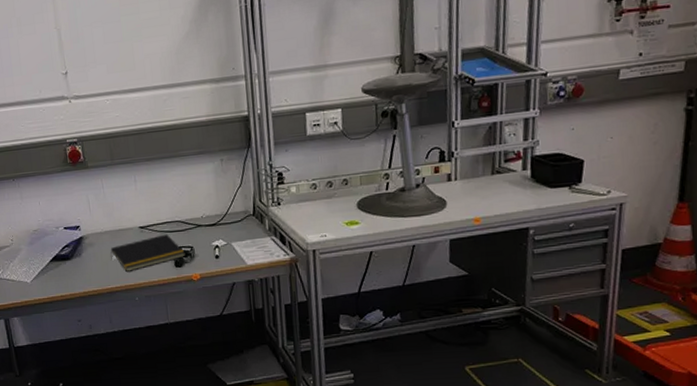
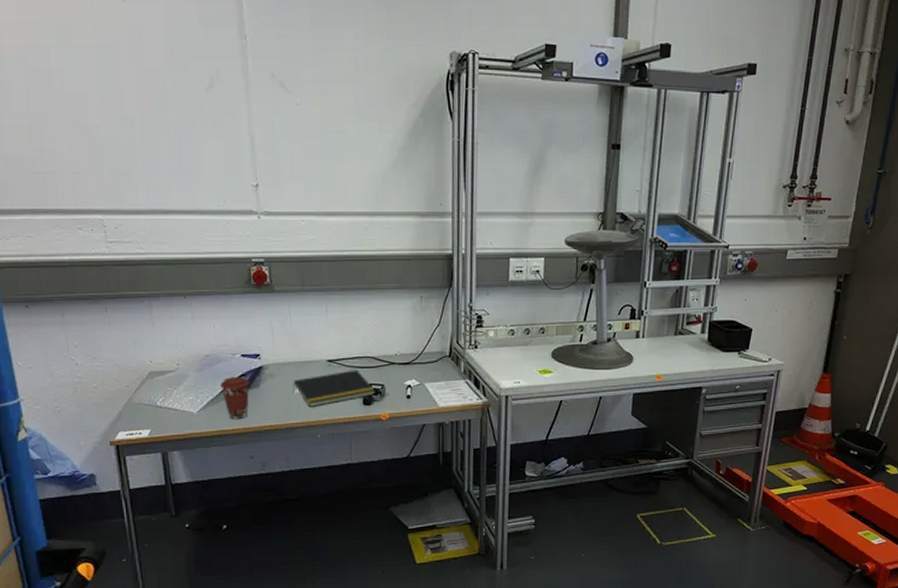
coffee cup: none [48,247,74,287] -> present [220,376,250,420]

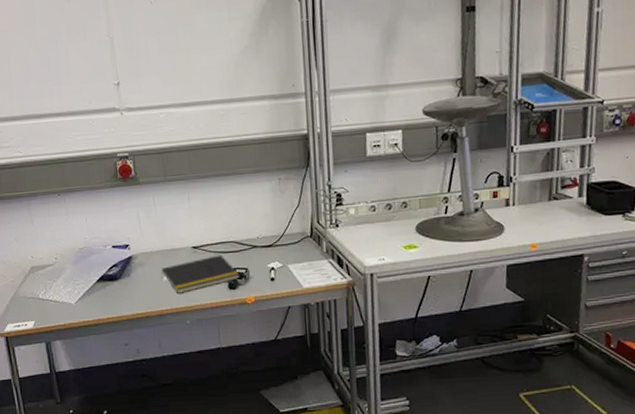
coffee cup: present [220,376,250,420] -> none [94,266,122,309]

